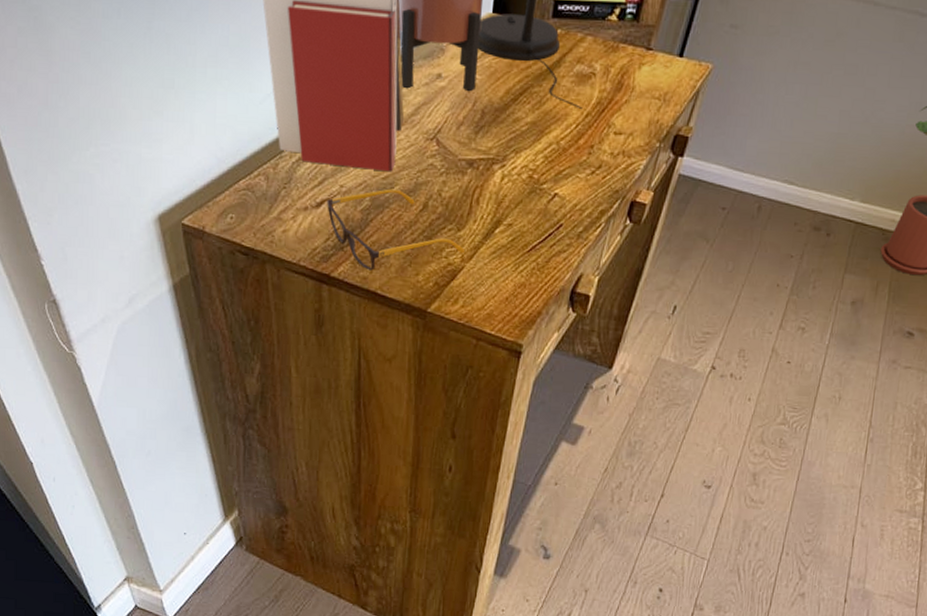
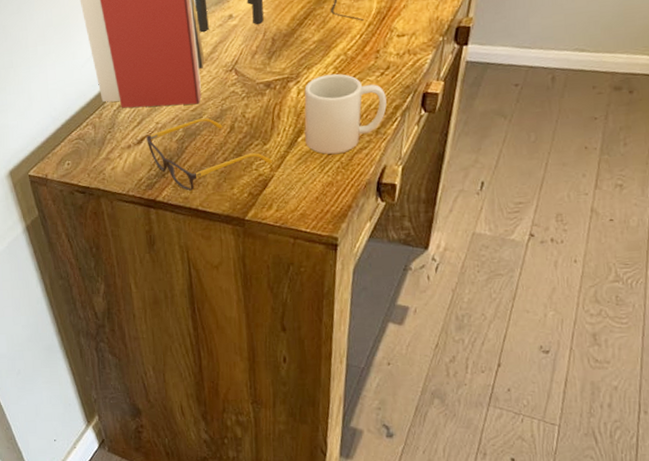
mug: none [502,162,594,254] -> present [304,73,387,155]

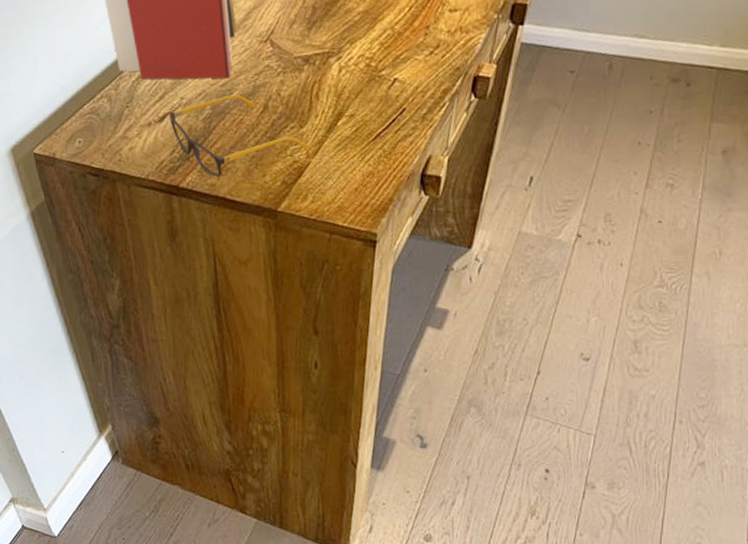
mug: present [304,73,387,155] -> none [345,50,435,142]

